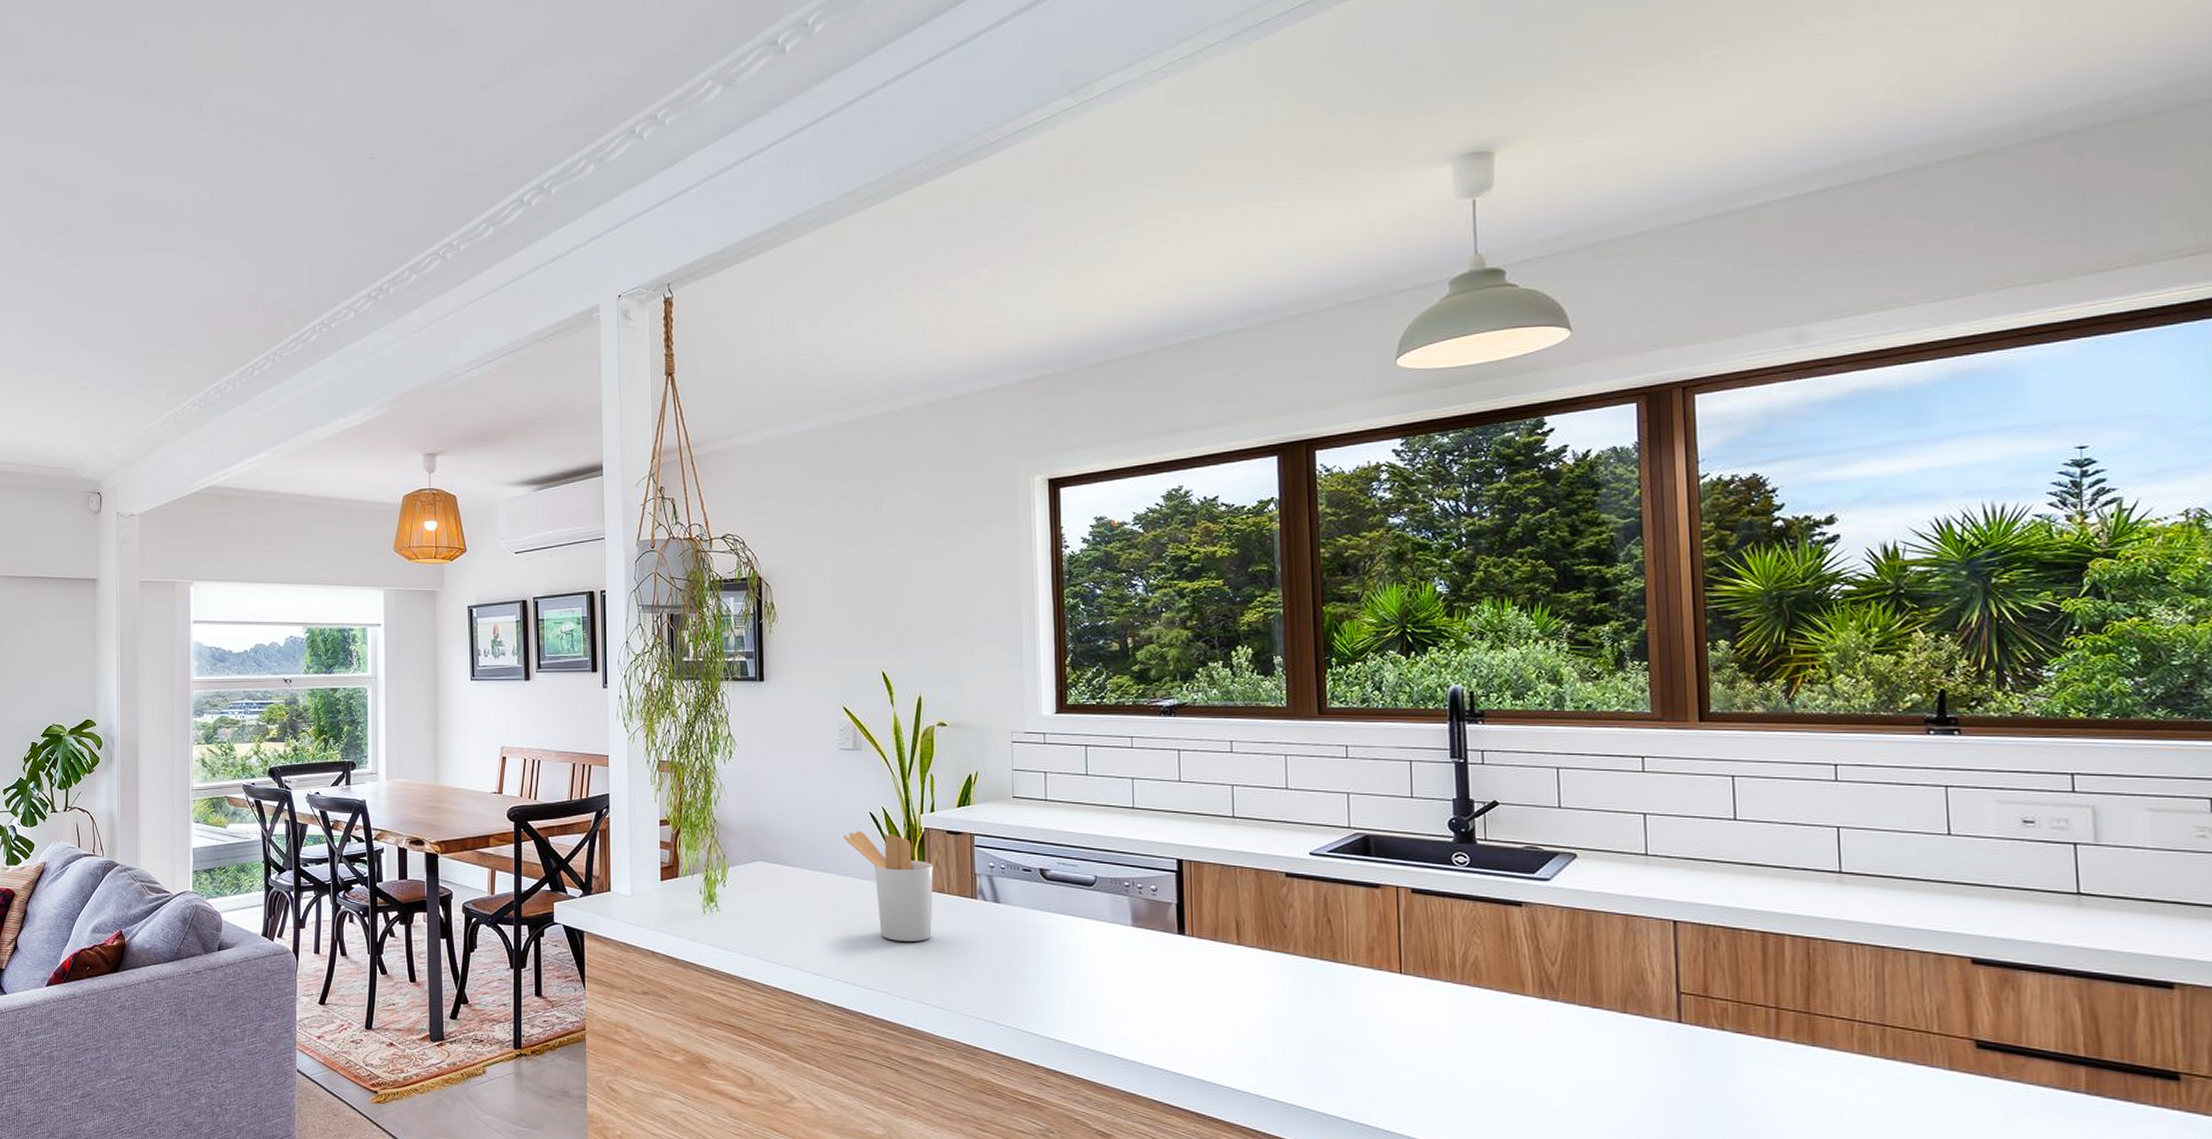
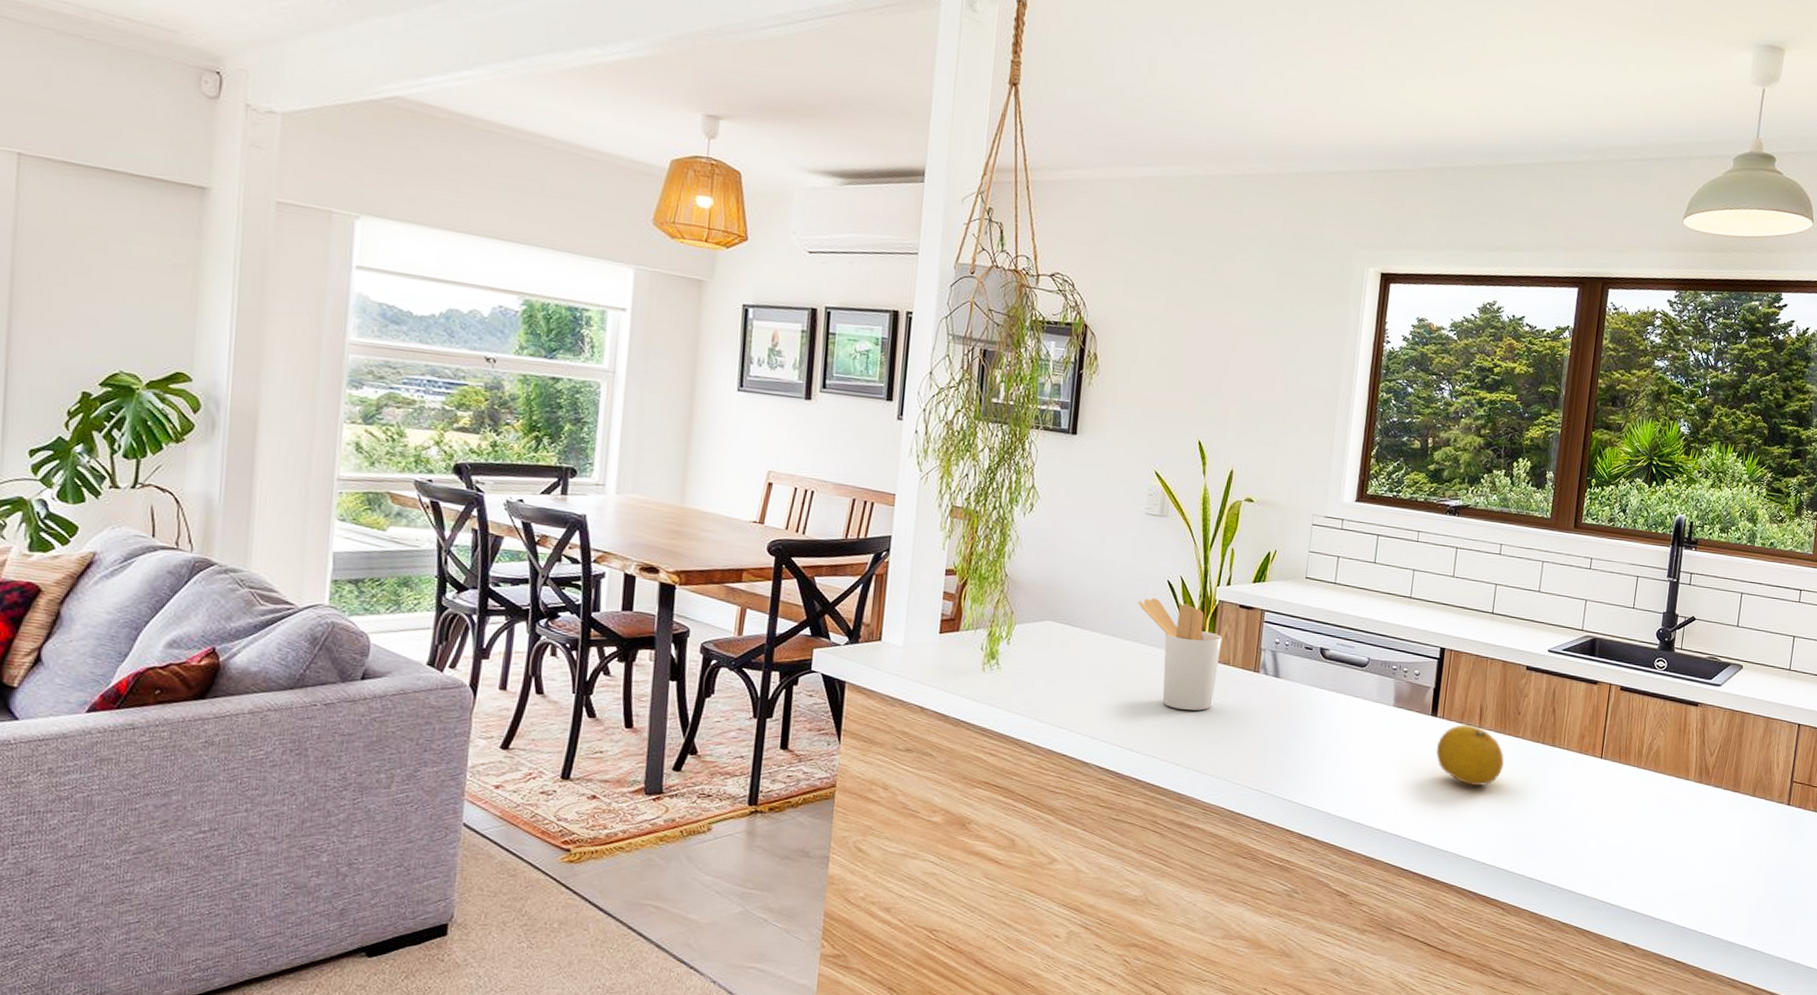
fruit: none [1189,941,1275,1011] -> present [1436,723,1505,786]

